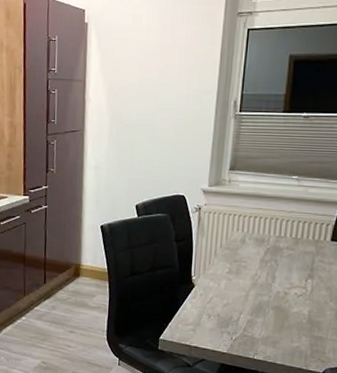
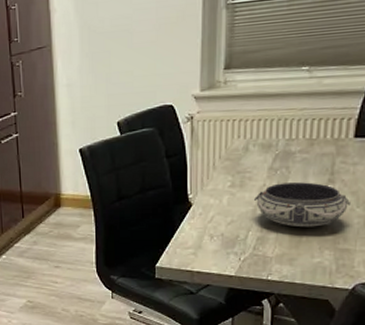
bowl: none [247,274,326,315] -> present [254,182,352,228]

